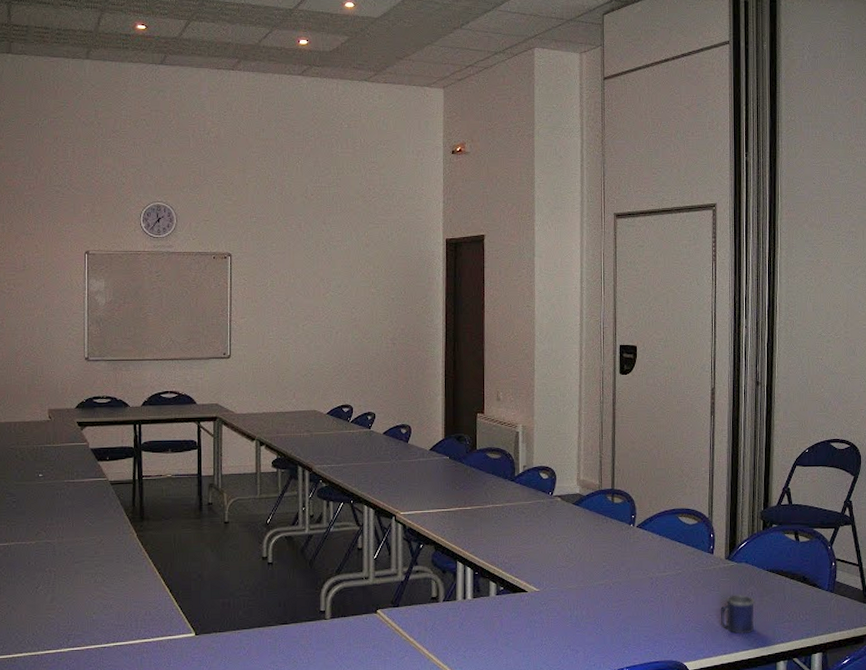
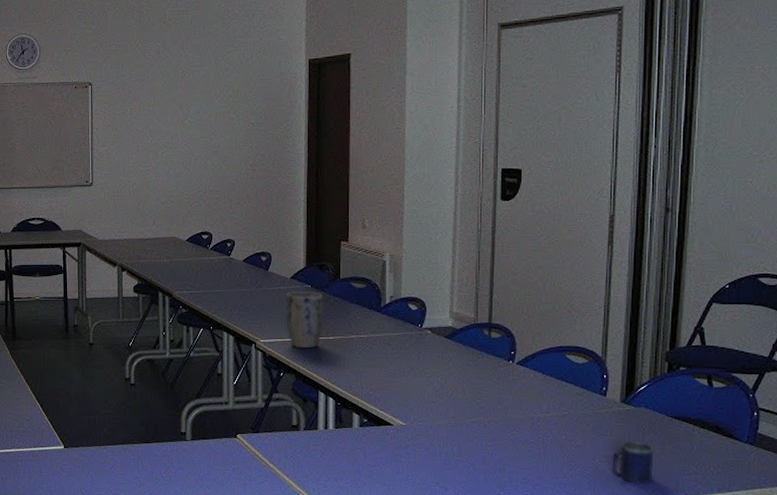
plant pot: none [425,463,461,519] -> present [285,291,323,348]

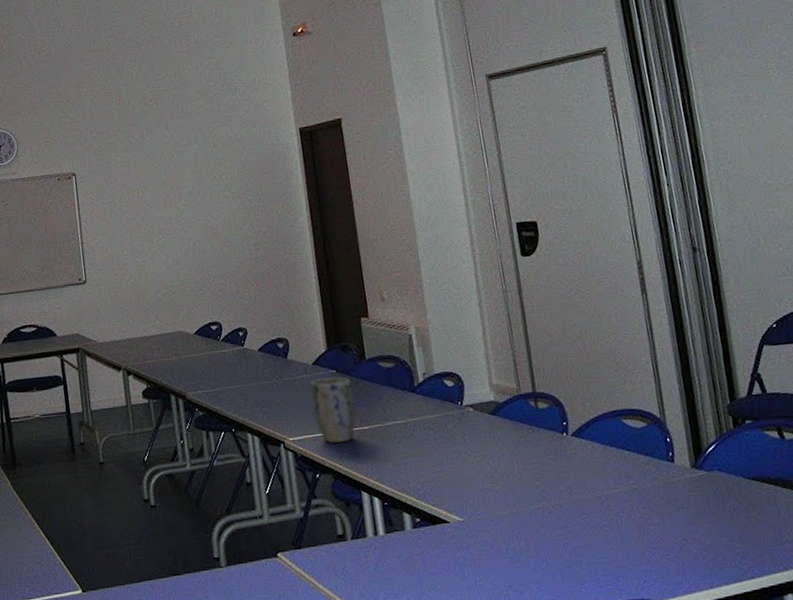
mug: present [612,441,654,484] -> none [695,511,746,562]

